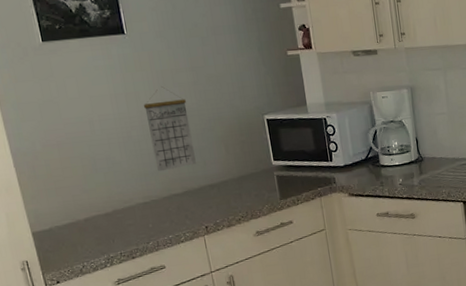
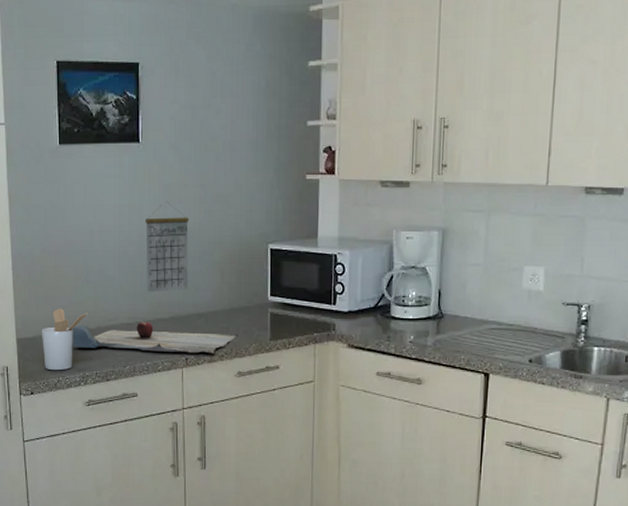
utensil holder: none [56,197,102,258] -> present [41,308,88,371]
cutting board: none [88,198,251,233] -> present [72,321,239,354]

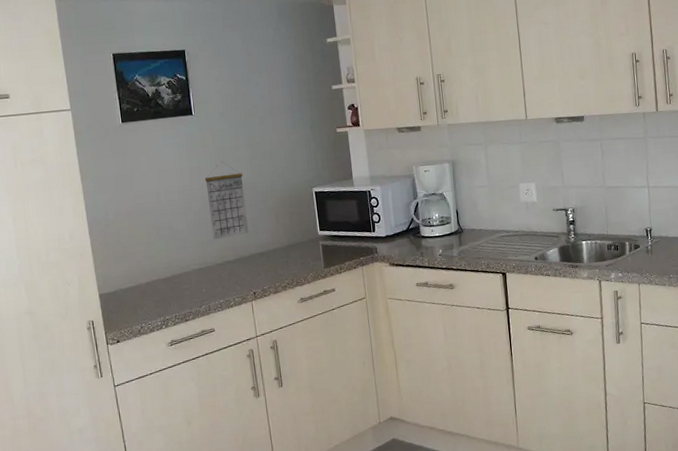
utensil holder: present [41,308,88,371] -> none [121,262,162,319]
cutting board: present [72,321,239,354] -> none [149,265,297,296]

